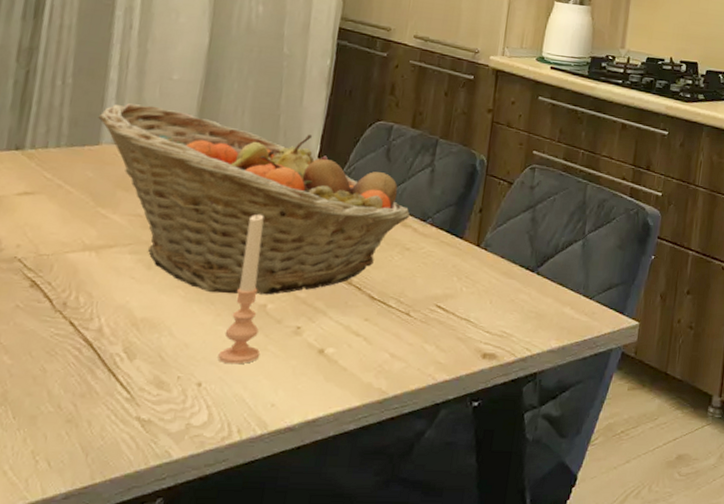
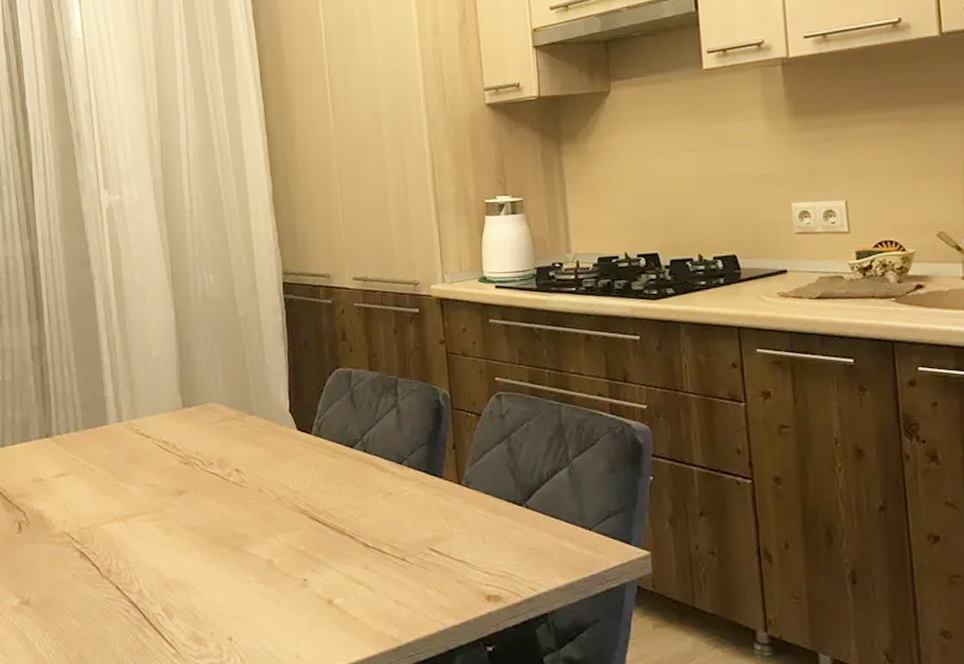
fruit basket: present [98,103,410,295] -> none [102,383,385,552]
candle: present [218,214,264,365] -> none [241,473,277,618]

